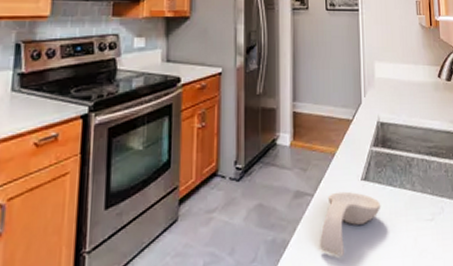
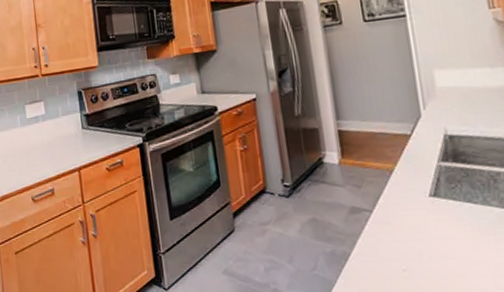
spoon rest: present [320,191,381,256] -> none [385,207,459,270]

